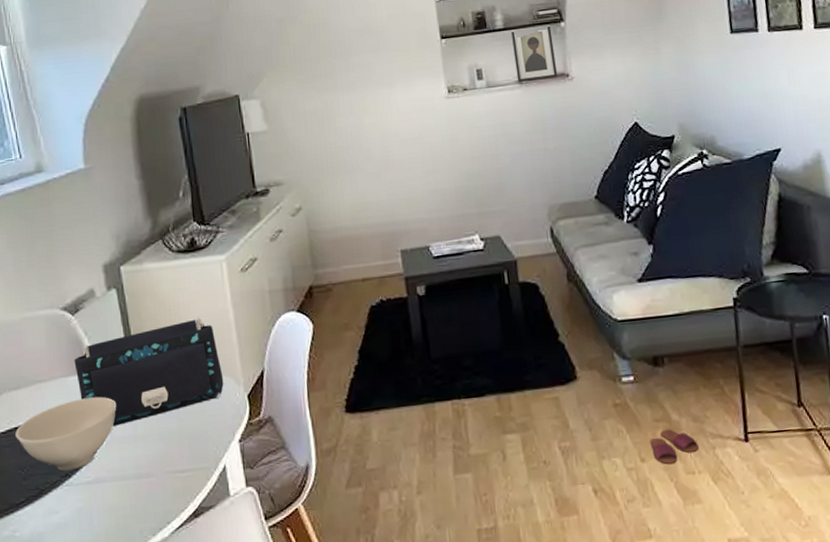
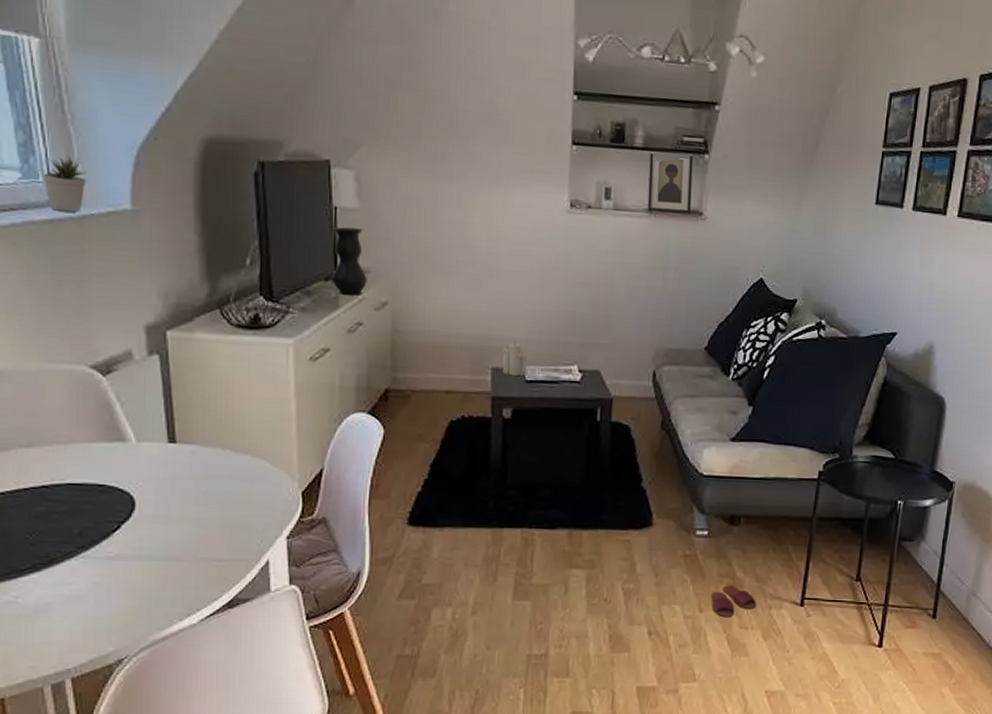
potted plant: none [15,134,49,181] -> present [43,156,87,213]
bowl: present [15,396,117,472] -> none [24,468,149,543]
handbag: present [74,316,224,426] -> none [102,400,277,503]
vase: none [248,147,282,208] -> present [331,227,367,295]
candle: none [408,223,434,255] -> present [502,343,527,377]

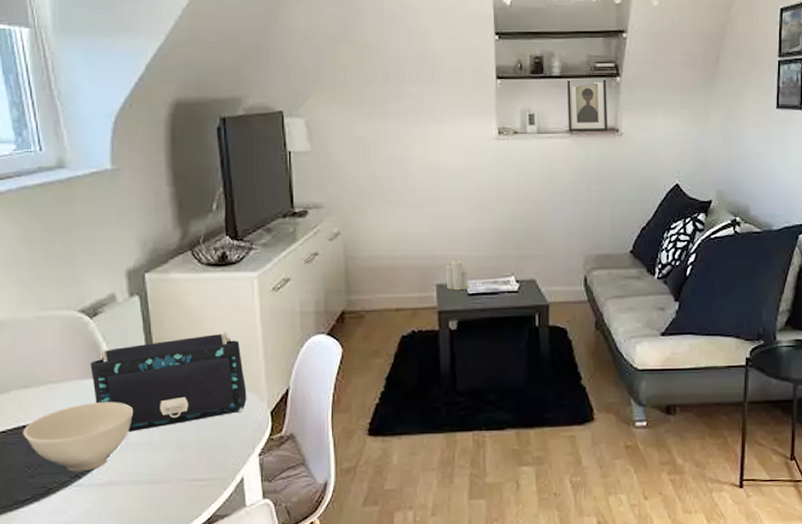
bowl: none [24,468,149,543] -> present [23,402,134,472]
potted plant: present [43,156,87,213] -> none [34,127,72,175]
handbag: none [102,400,277,503] -> present [90,330,247,432]
vase: present [331,227,367,295] -> none [288,169,321,229]
slippers: present [711,585,756,617] -> none [654,472,697,503]

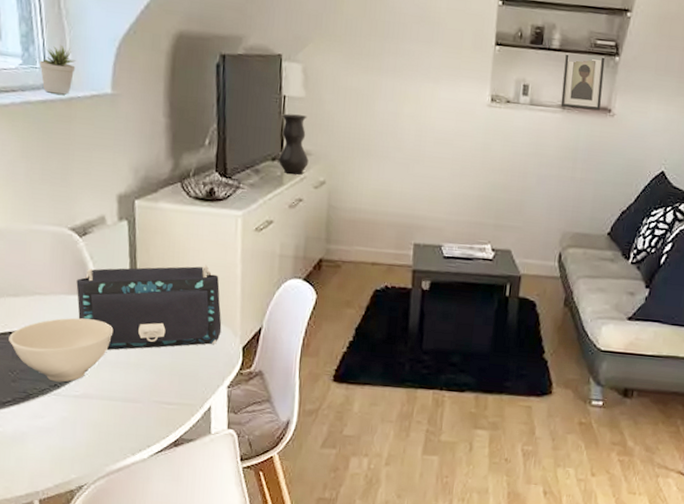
potted plant: none [34,127,72,175] -> present [39,46,76,95]
vase: none [288,169,321,229] -> present [278,113,309,175]
candle: present [445,260,469,291] -> none [423,222,446,253]

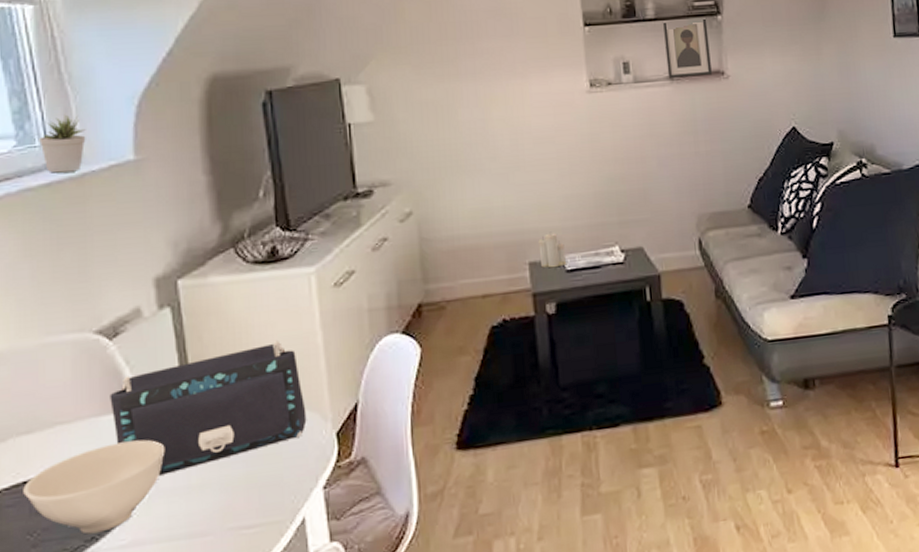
vase: present [278,113,309,175] -> none [348,141,389,212]
candle: none [423,222,446,253] -> present [538,233,567,268]

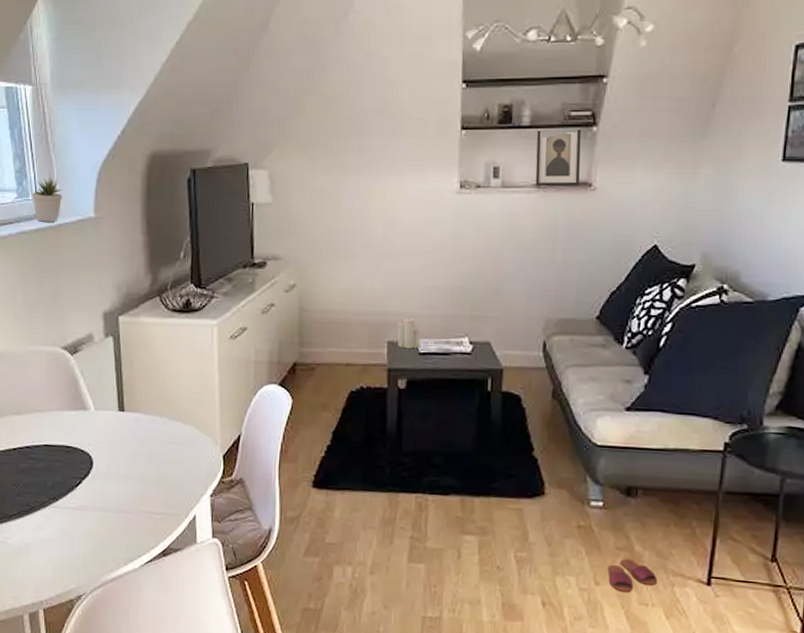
bowl: present [23,439,165,535] -> none [13,432,104,495]
handbag: present [110,339,307,476] -> none [69,374,203,463]
slippers: none [797,456,848,495] -> present [607,559,657,592]

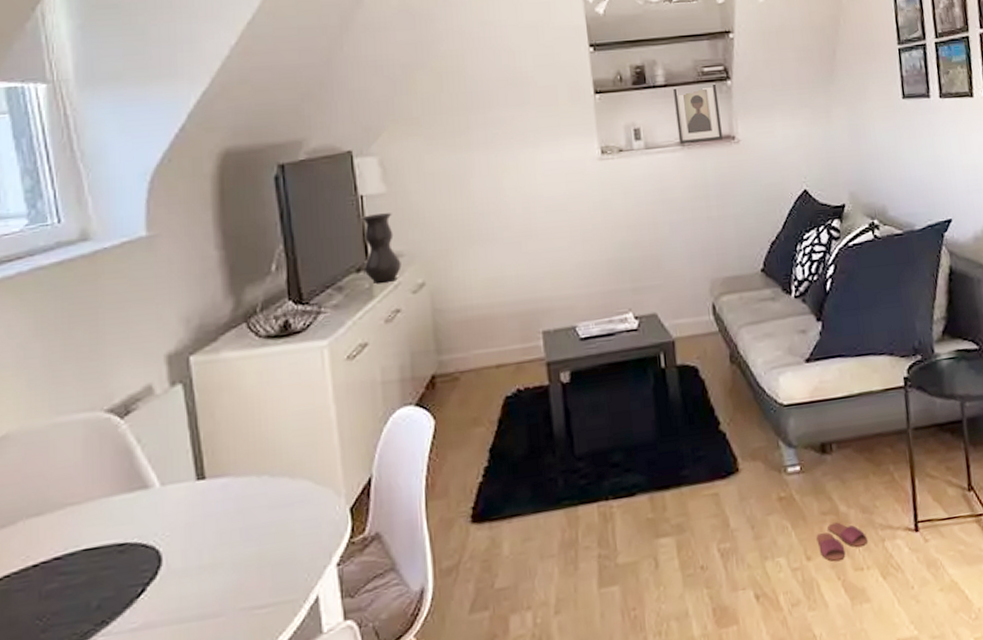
potted plant: present [32,177,63,222] -> none [51,193,98,251]
vase: none [249,220,279,280] -> present [360,213,402,284]
candle: present [397,318,420,349] -> none [551,301,581,337]

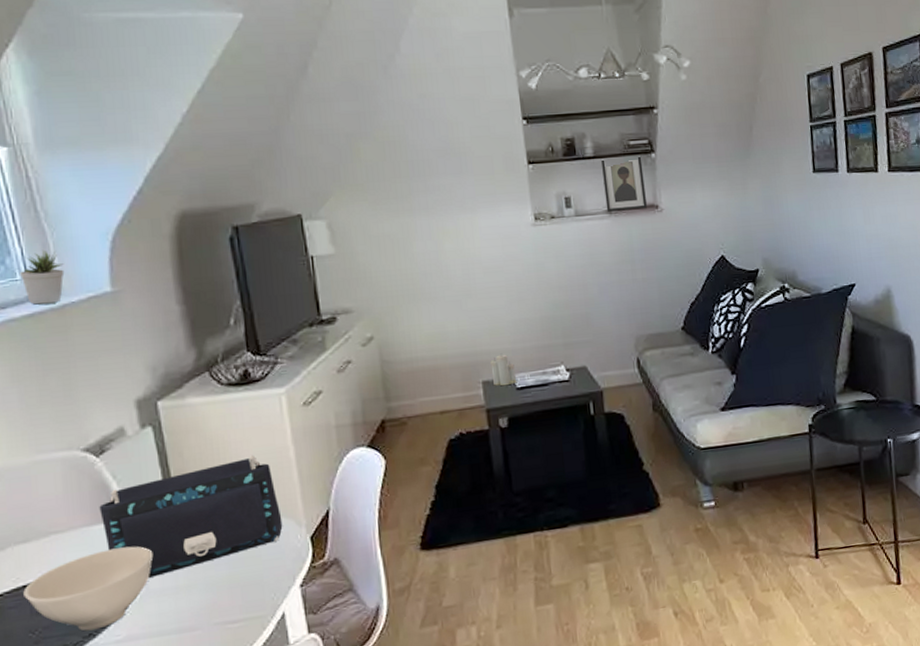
bowl: none [33,519,177,618] -> present [23,546,154,631]
potted plant: none [51,193,98,251] -> present [20,251,65,305]
handbag: none [121,414,320,556] -> present [99,454,283,578]
vase: present [360,213,402,284] -> none [312,272,351,337]
candle: none [551,301,581,337] -> present [490,354,517,387]
slippers: present [816,522,867,561] -> none [728,550,773,584]

